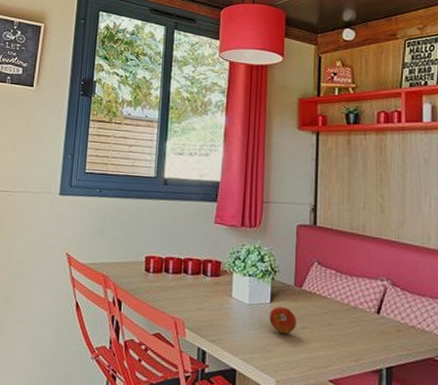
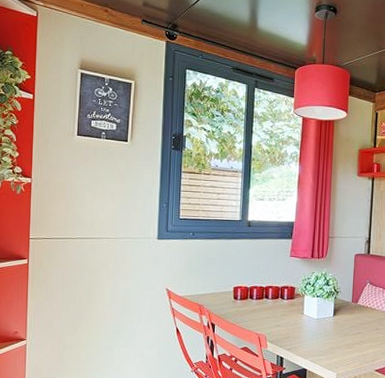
fruit: present [269,306,296,335] -> none [332,319,353,340]

